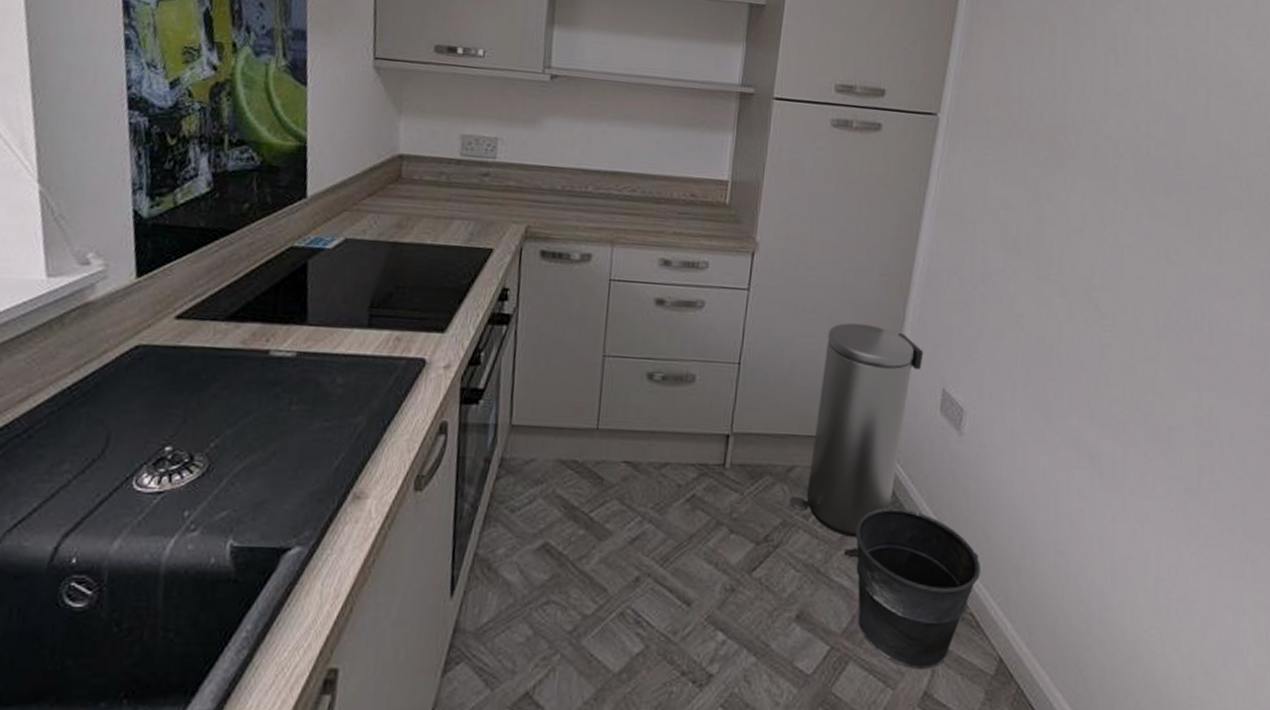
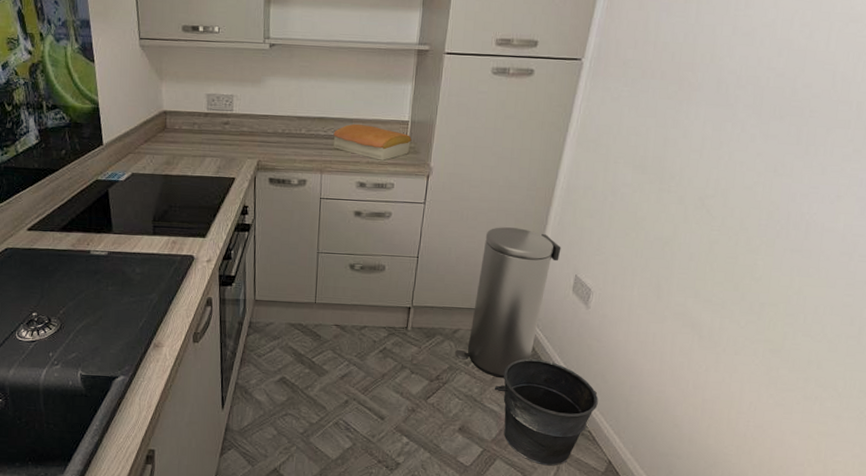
bread loaf: none [630,181,732,233] -> present [333,123,412,162]

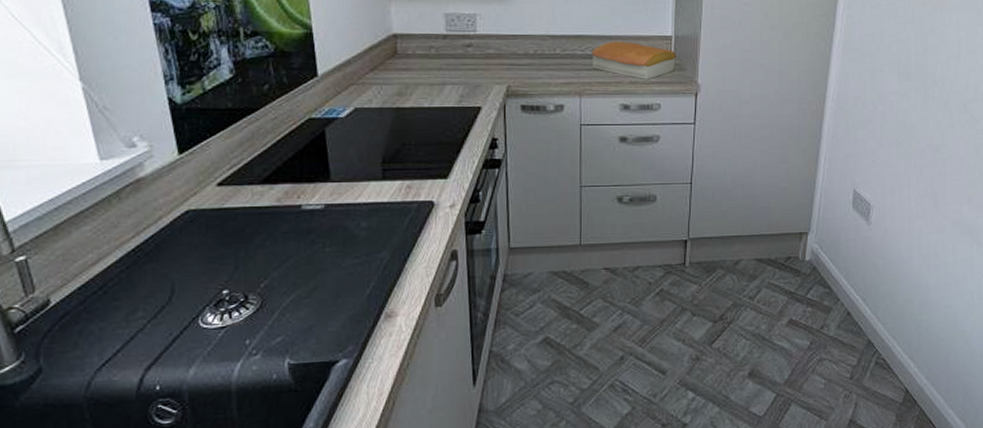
pedal bin: present [455,227,561,379] -> none [738,144,837,311]
bucket: present [495,358,598,466] -> none [783,284,889,404]

